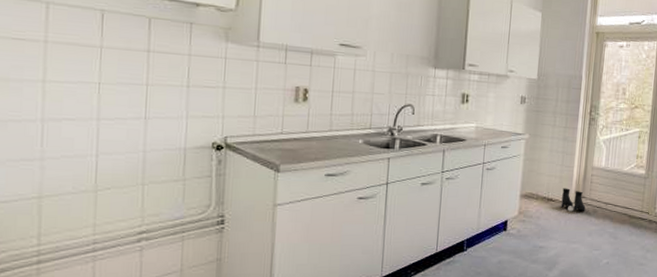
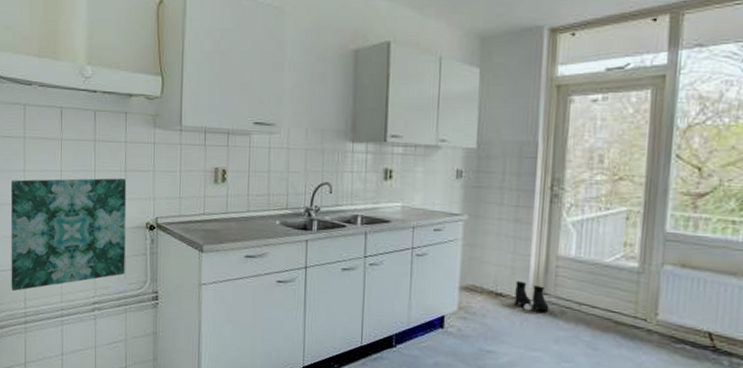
wall art: none [17,91,189,226] -> present [11,178,127,292]

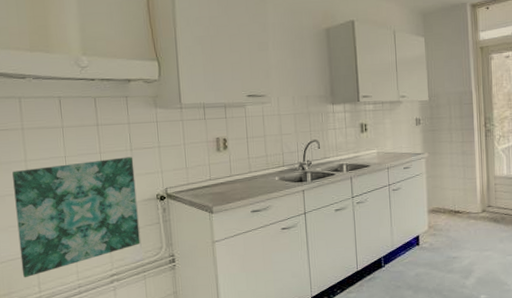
boots: present [514,281,549,312] -> none [468,199,493,221]

